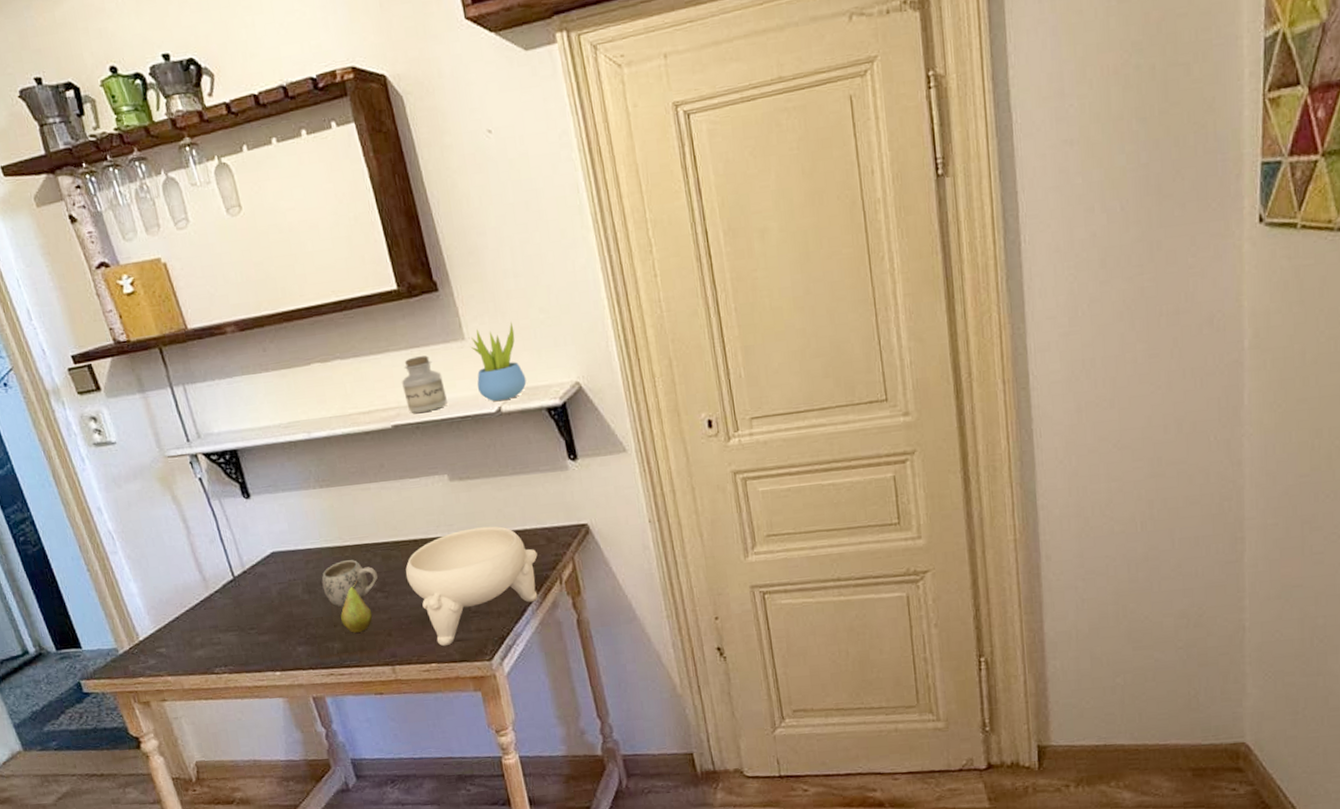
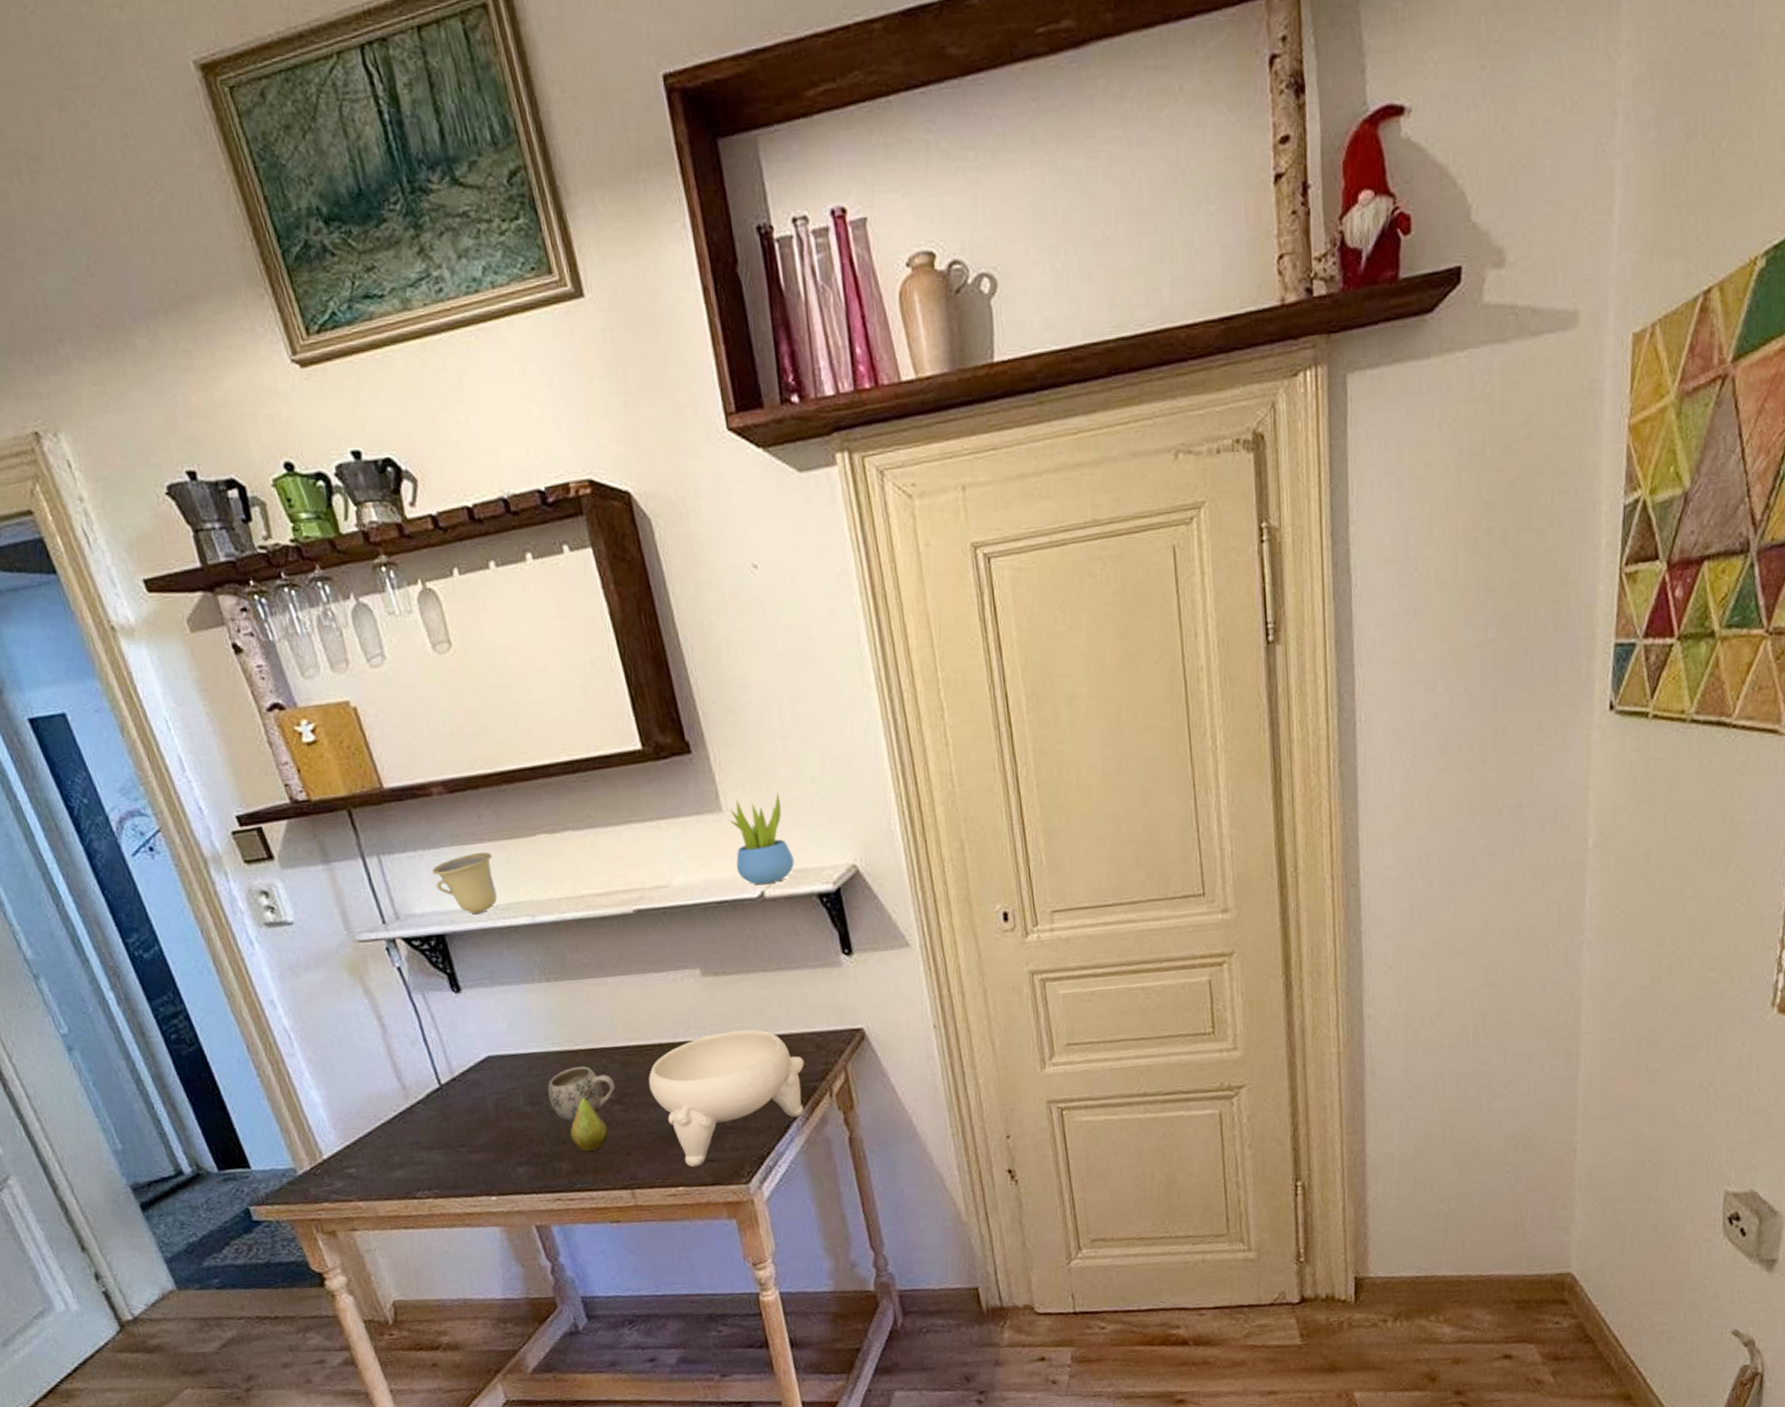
cup: none [227,379,280,432] -> present [432,851,497,914]
jar: present [401,355,448,413] -> none [645,829,702,896]

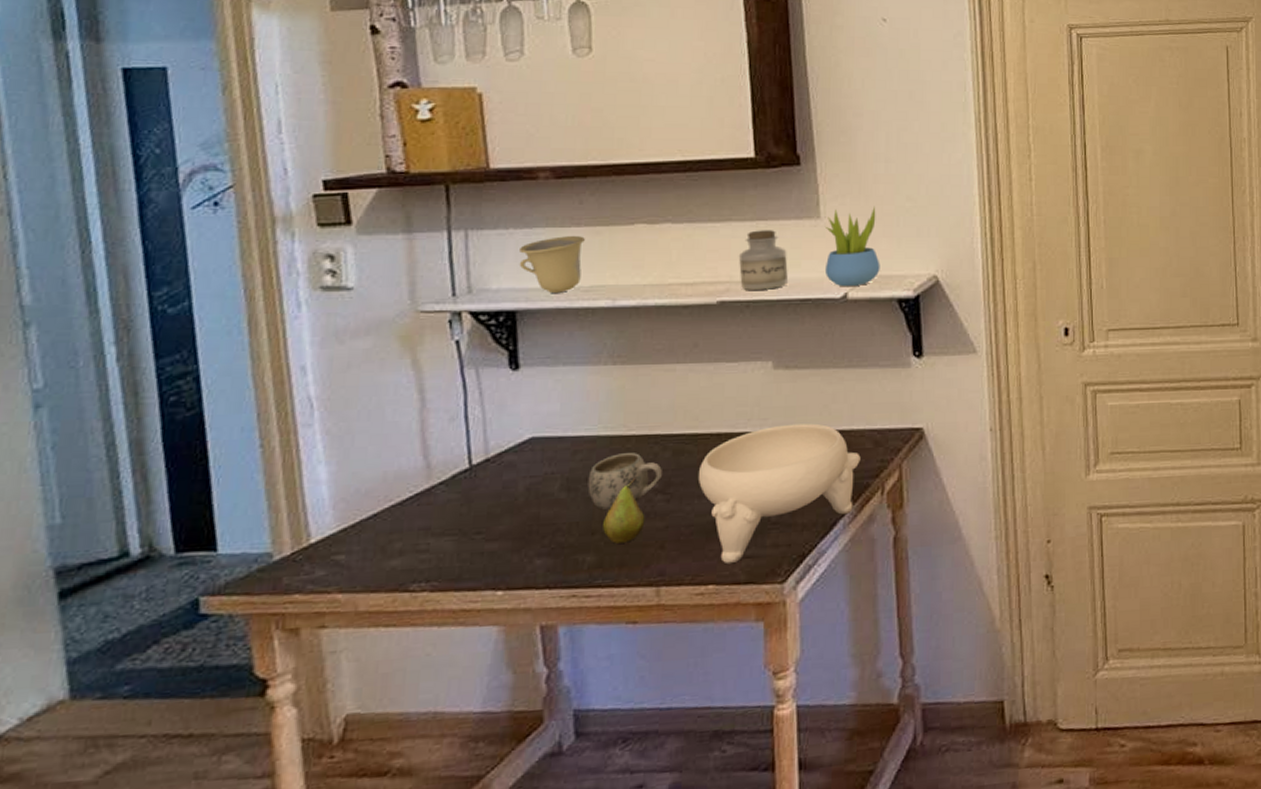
jar: none [645,829,702,896] -> present [738,230,789,290]

